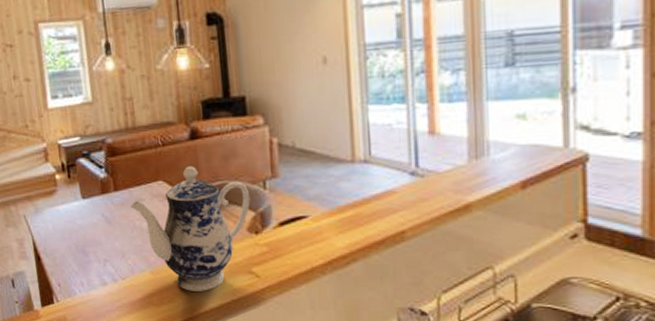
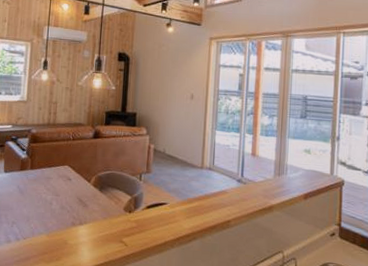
teapot: present [130,166,251,291] -> none [40,157,130,254]

